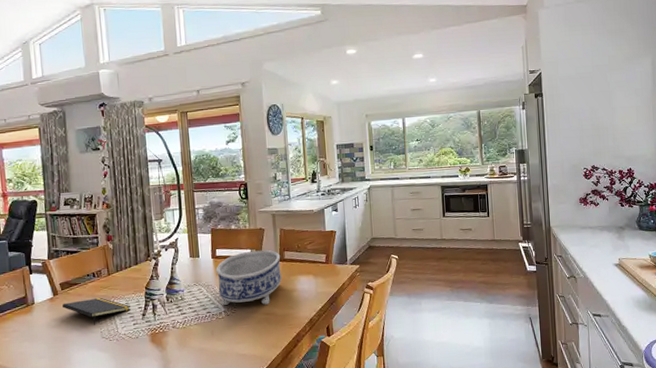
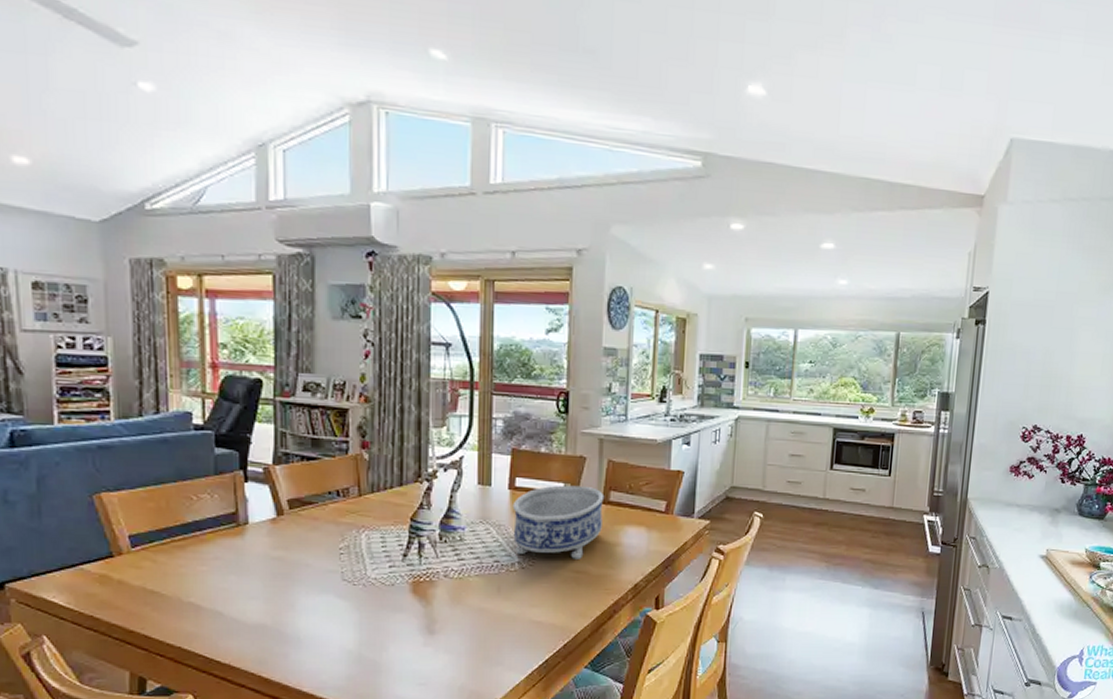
notepad: present [62,297,131,325] -> none [289,525,387,562]

